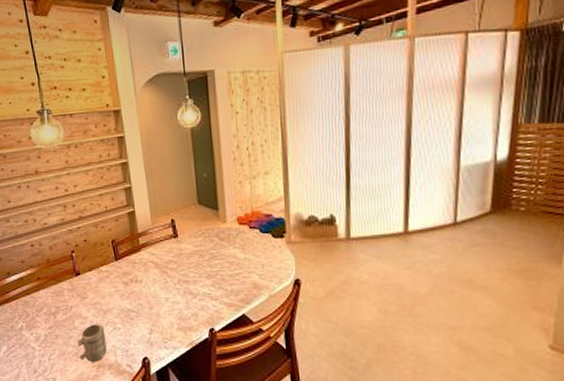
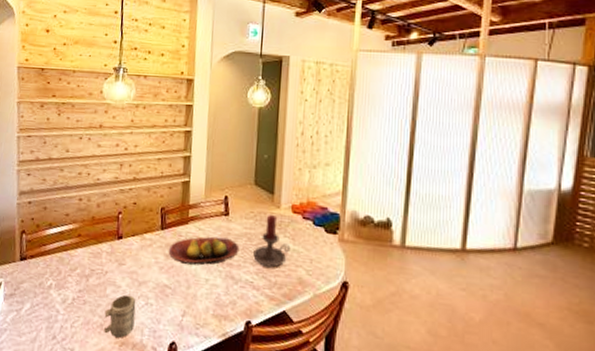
fruit bowl: none [125,258,193,289] -> present [168,236,240,266]
candle holder: none [207,230,242,278] -> present [253,215,291,268]

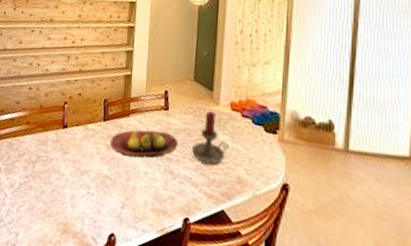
mug: present [104,294,136,338] -> none [47,182,78,226]

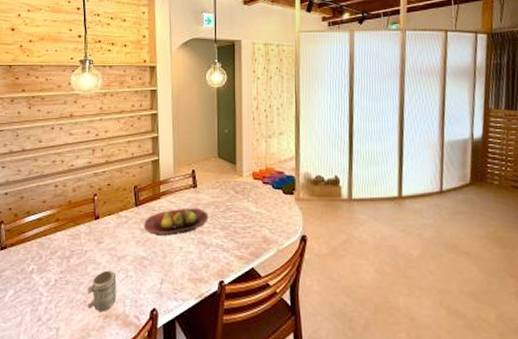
mug: none [47,182,78,226] -> present [87,270,117,311]
candle holder: present [192,111,230,165] -> none [222,183,254,230]

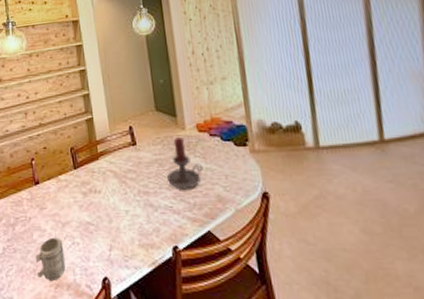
fruit bowl: present [143,208,209,237] -> none [84,167,153,200]
candle holder: none [222,183,254,230] -> present [167,137,204,190]

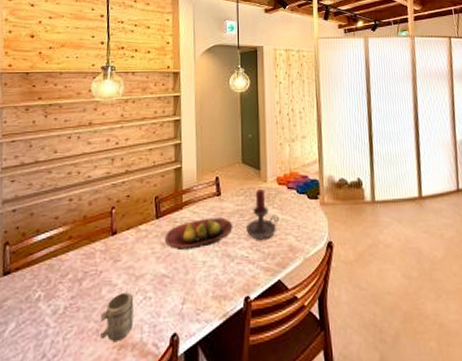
fruit bowl: none [84,167,153,200] -> present [164,217,233,251]

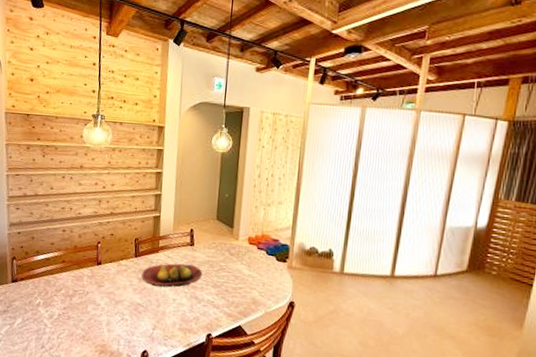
mug: present [100,292,134,341] -> none [86,311,114,347]
candle holder: present [246,189,280,240] -> none [214,245,247,290]

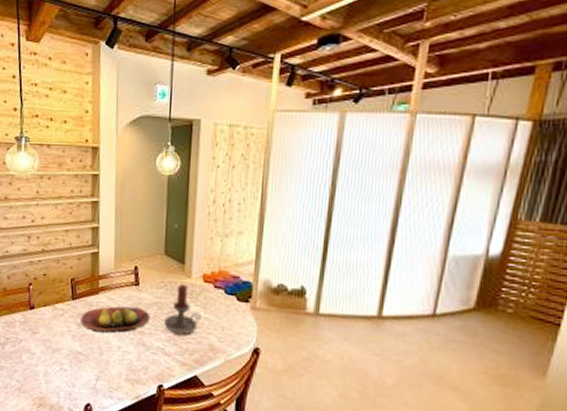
candle holder: none [214,245,247,290] -> present [164,284,202,335]

